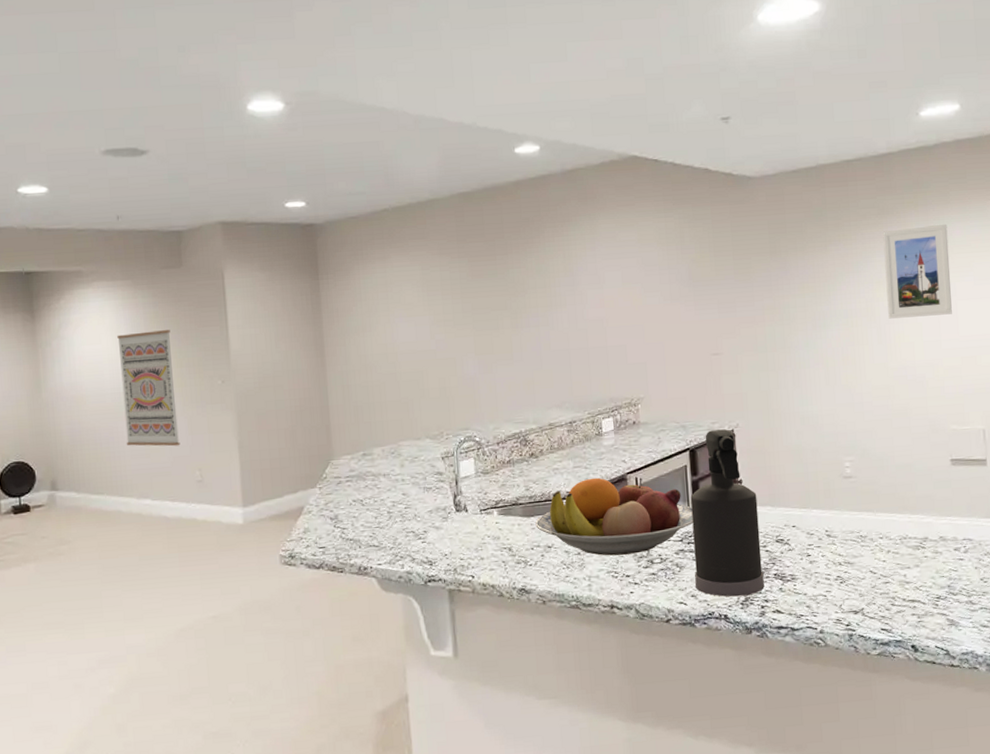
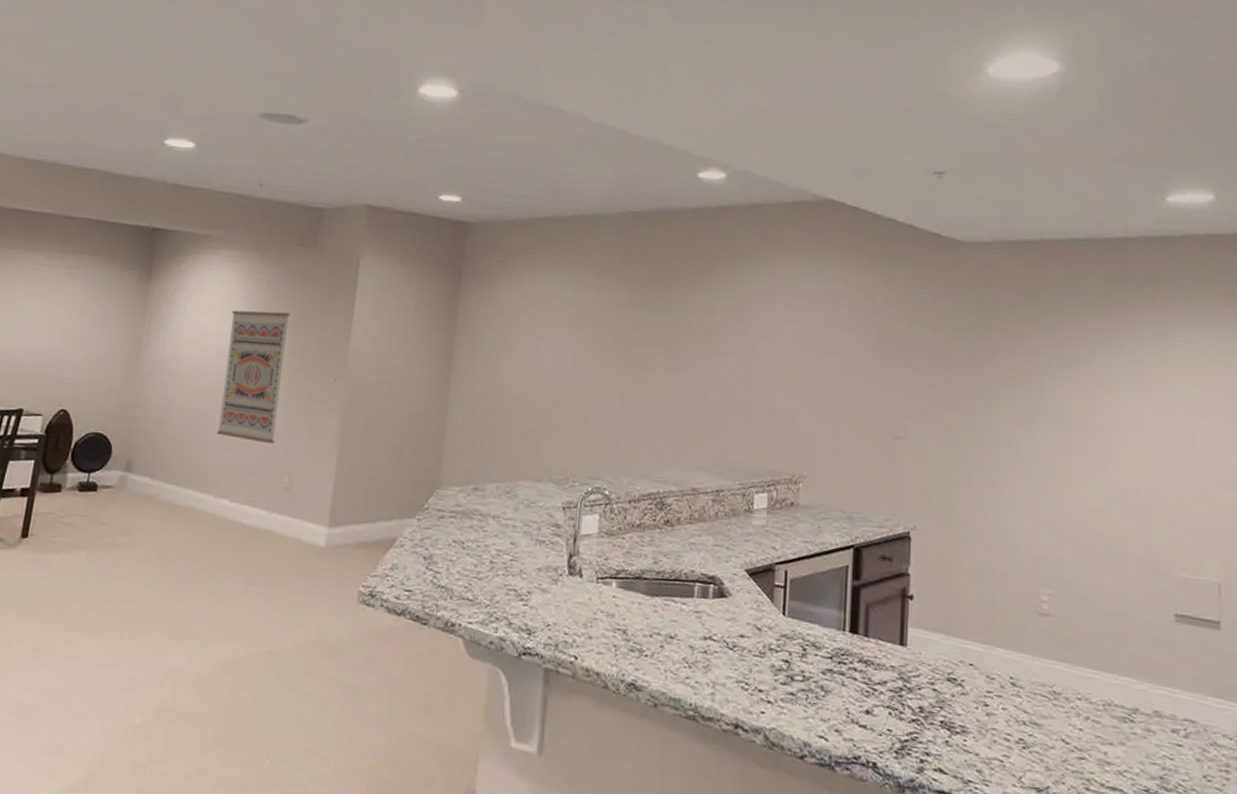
fruit bowl: present [535,477,694,556] -> none [659,561,849,665]
spray bottle: present [690,429,765,597] -> none [842,528,929,743]
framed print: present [883,224,952,319] -> none [1110,326,1190,436]

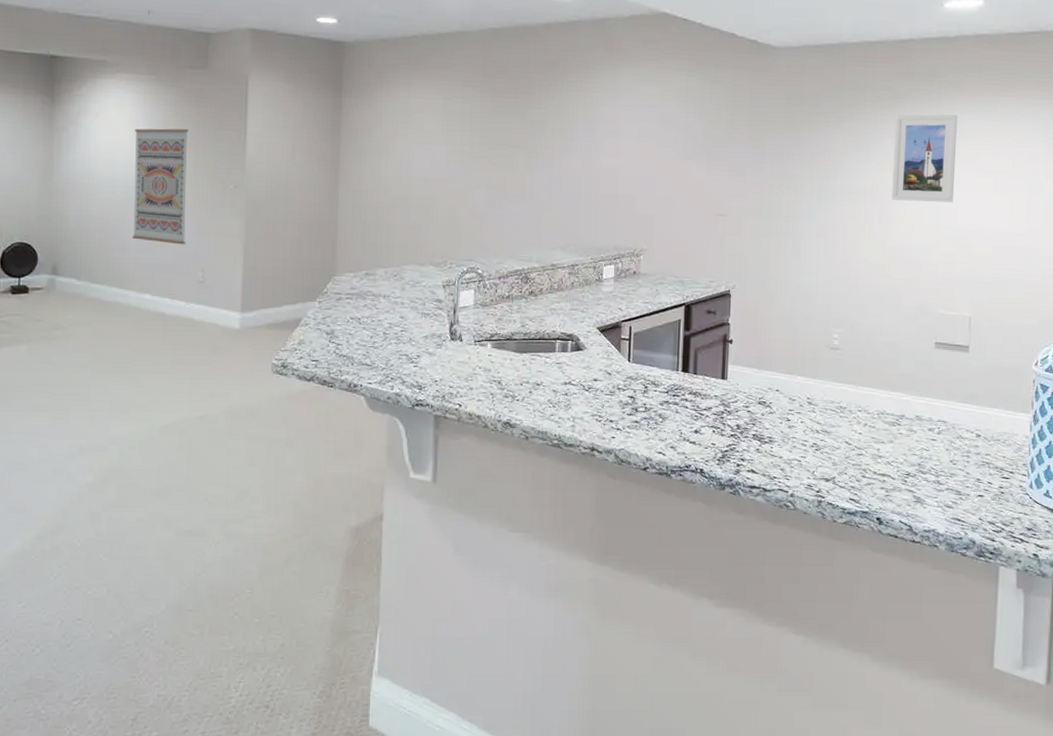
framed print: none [1110,326,1190,436] -> present [891,114,958,202]

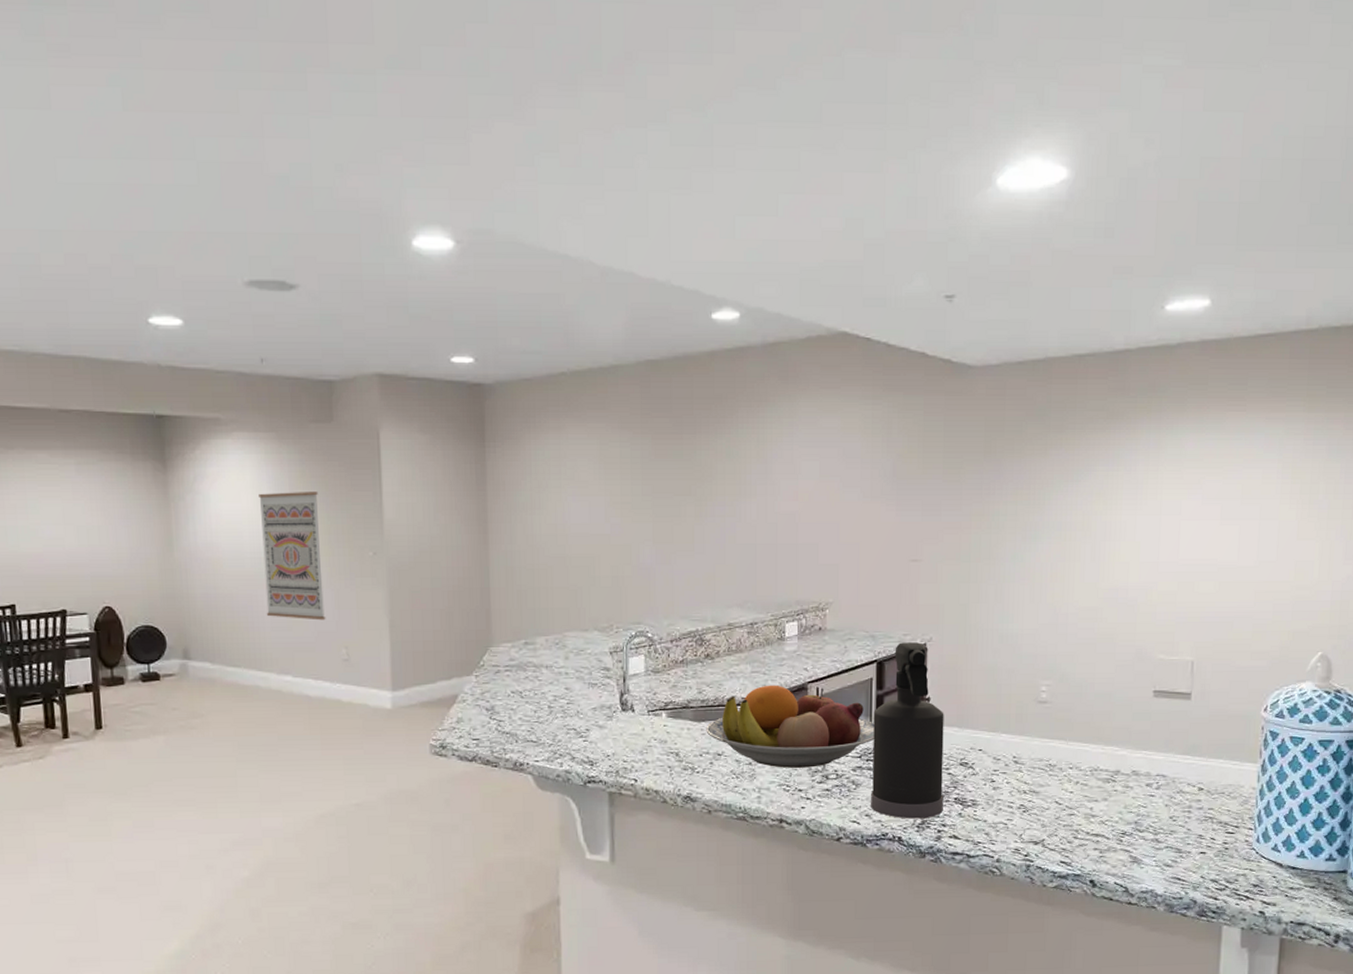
fruit bowl: none [527,322,681,400] -> present [706,685,875,768]
spray bottle: none [676,288,745,453] -> present [871,642,944,819]
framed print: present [891,114,958,202] -> none [1105,434,1180,535]

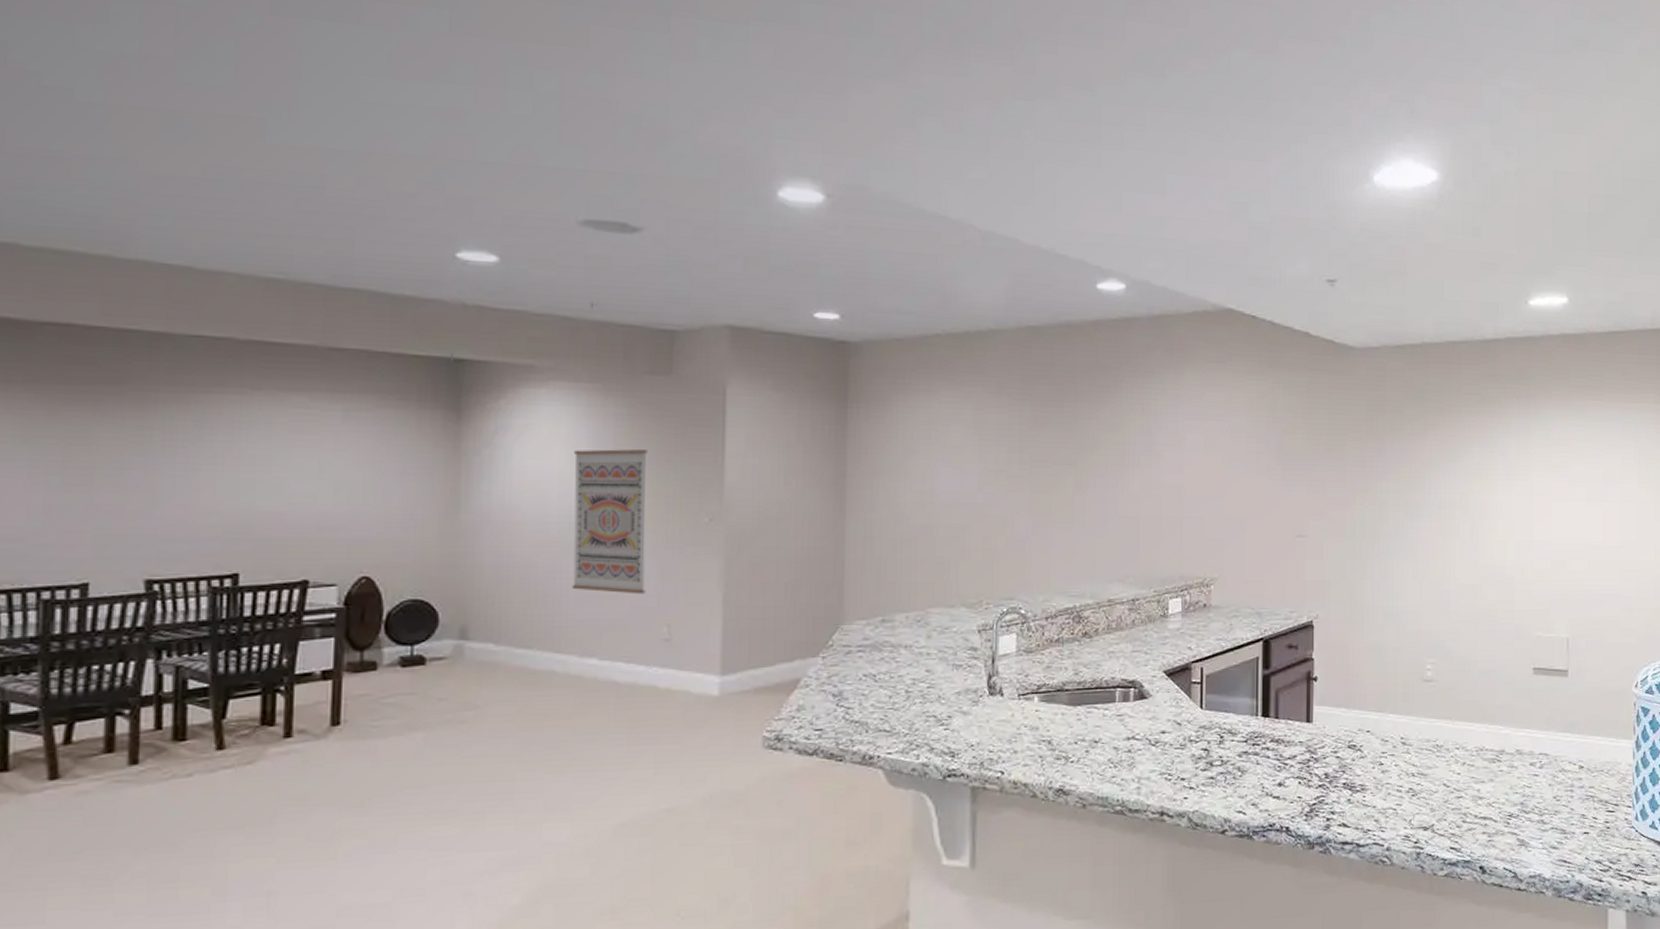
fruit bowl: present [706,685,875,768] -> none [1082,665,1261,755]
spray bottle: present [871,642,944,819] -> none [1257,620,1332,807]

